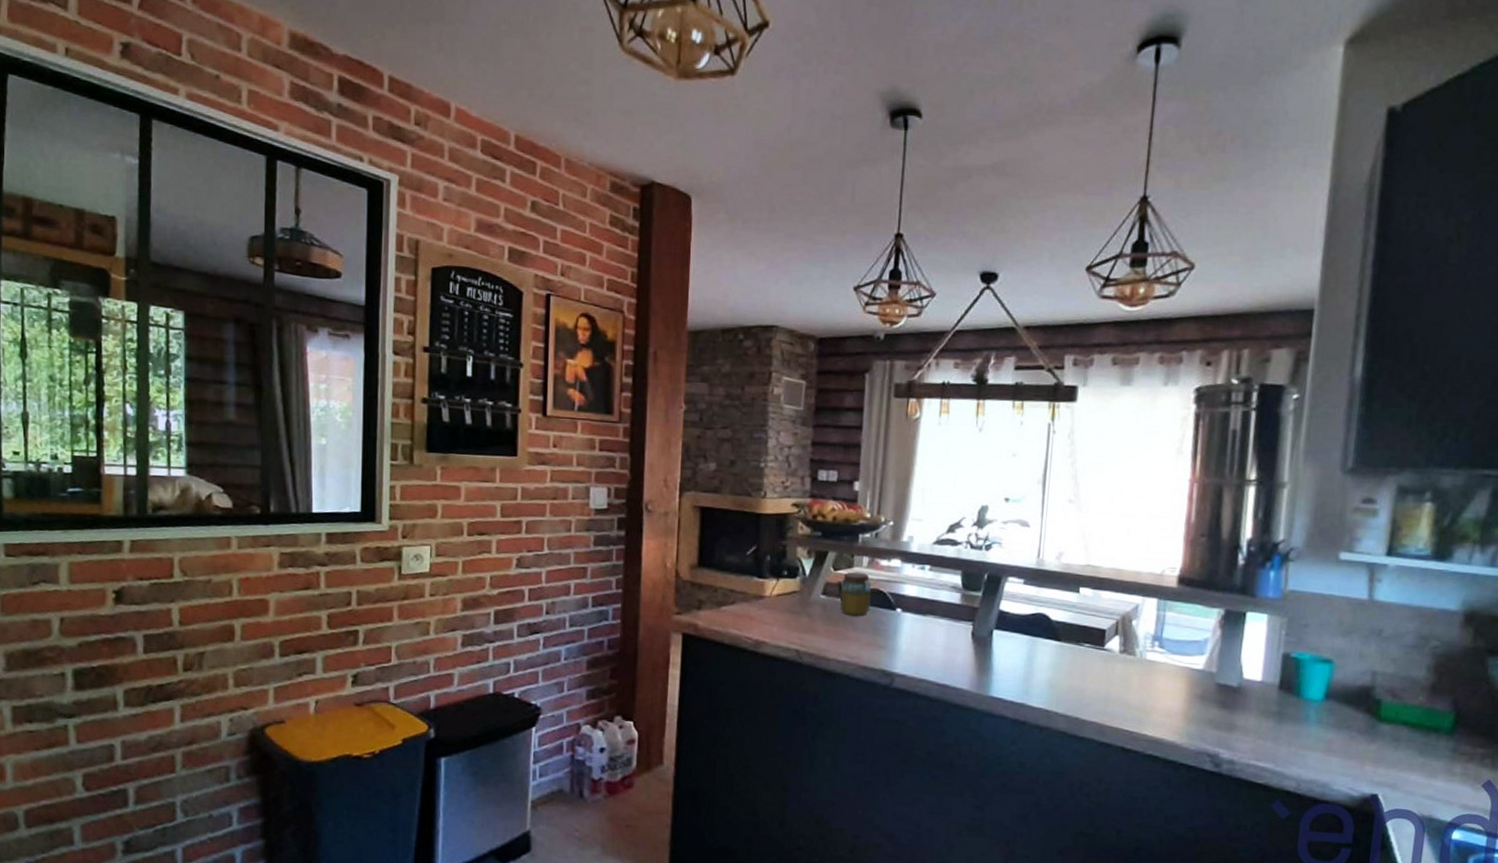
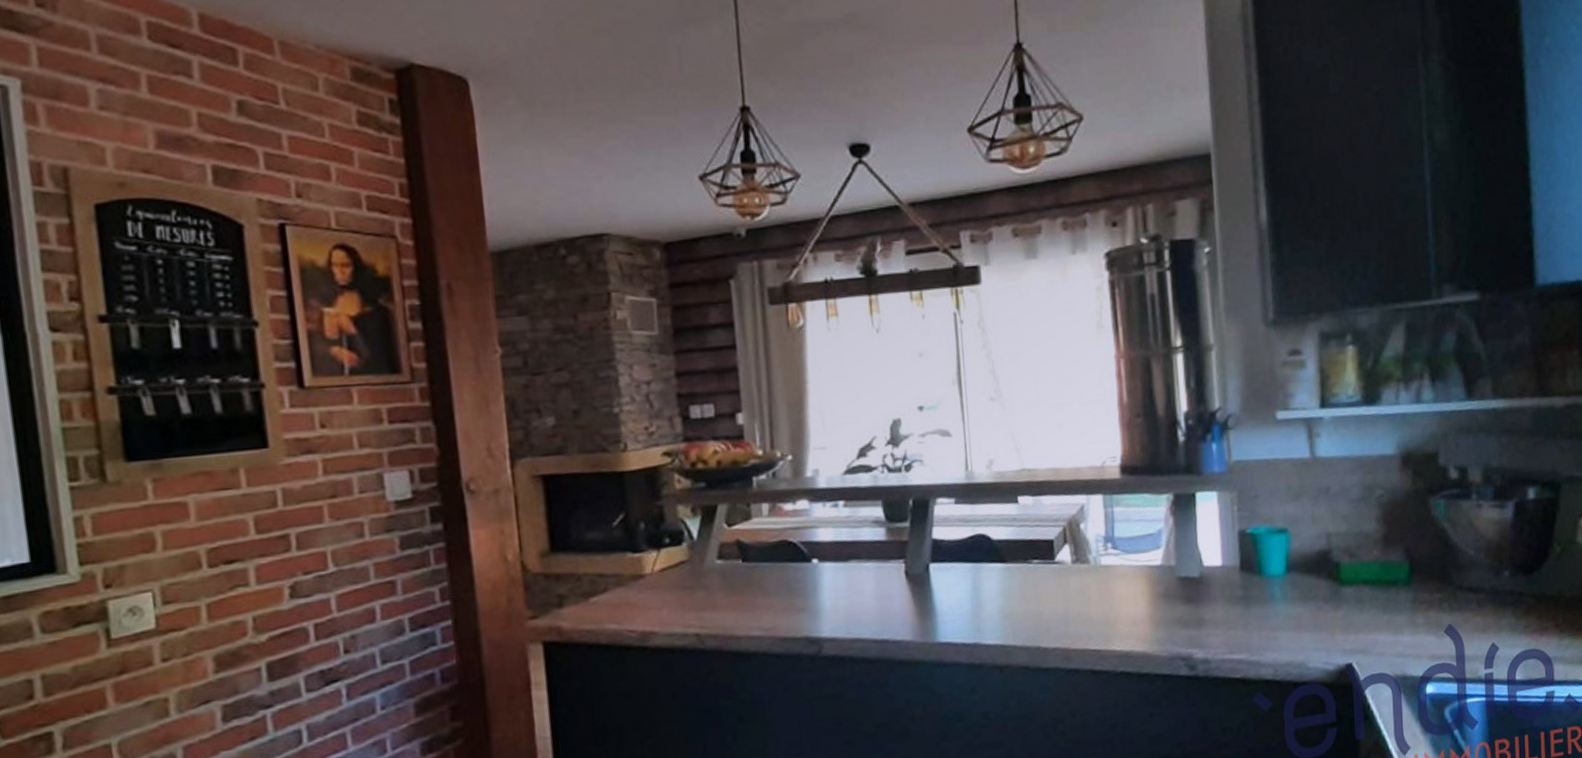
peanut butter: present [840,571,871,617] -> none [740,522,781,579]

